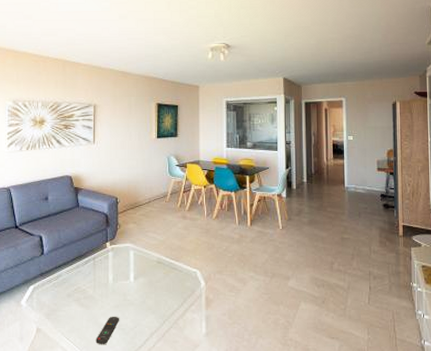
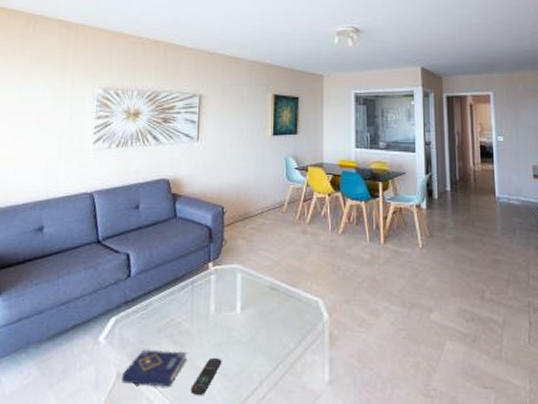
book: none [41,310,92,338] -> present [122,349,188,387]

